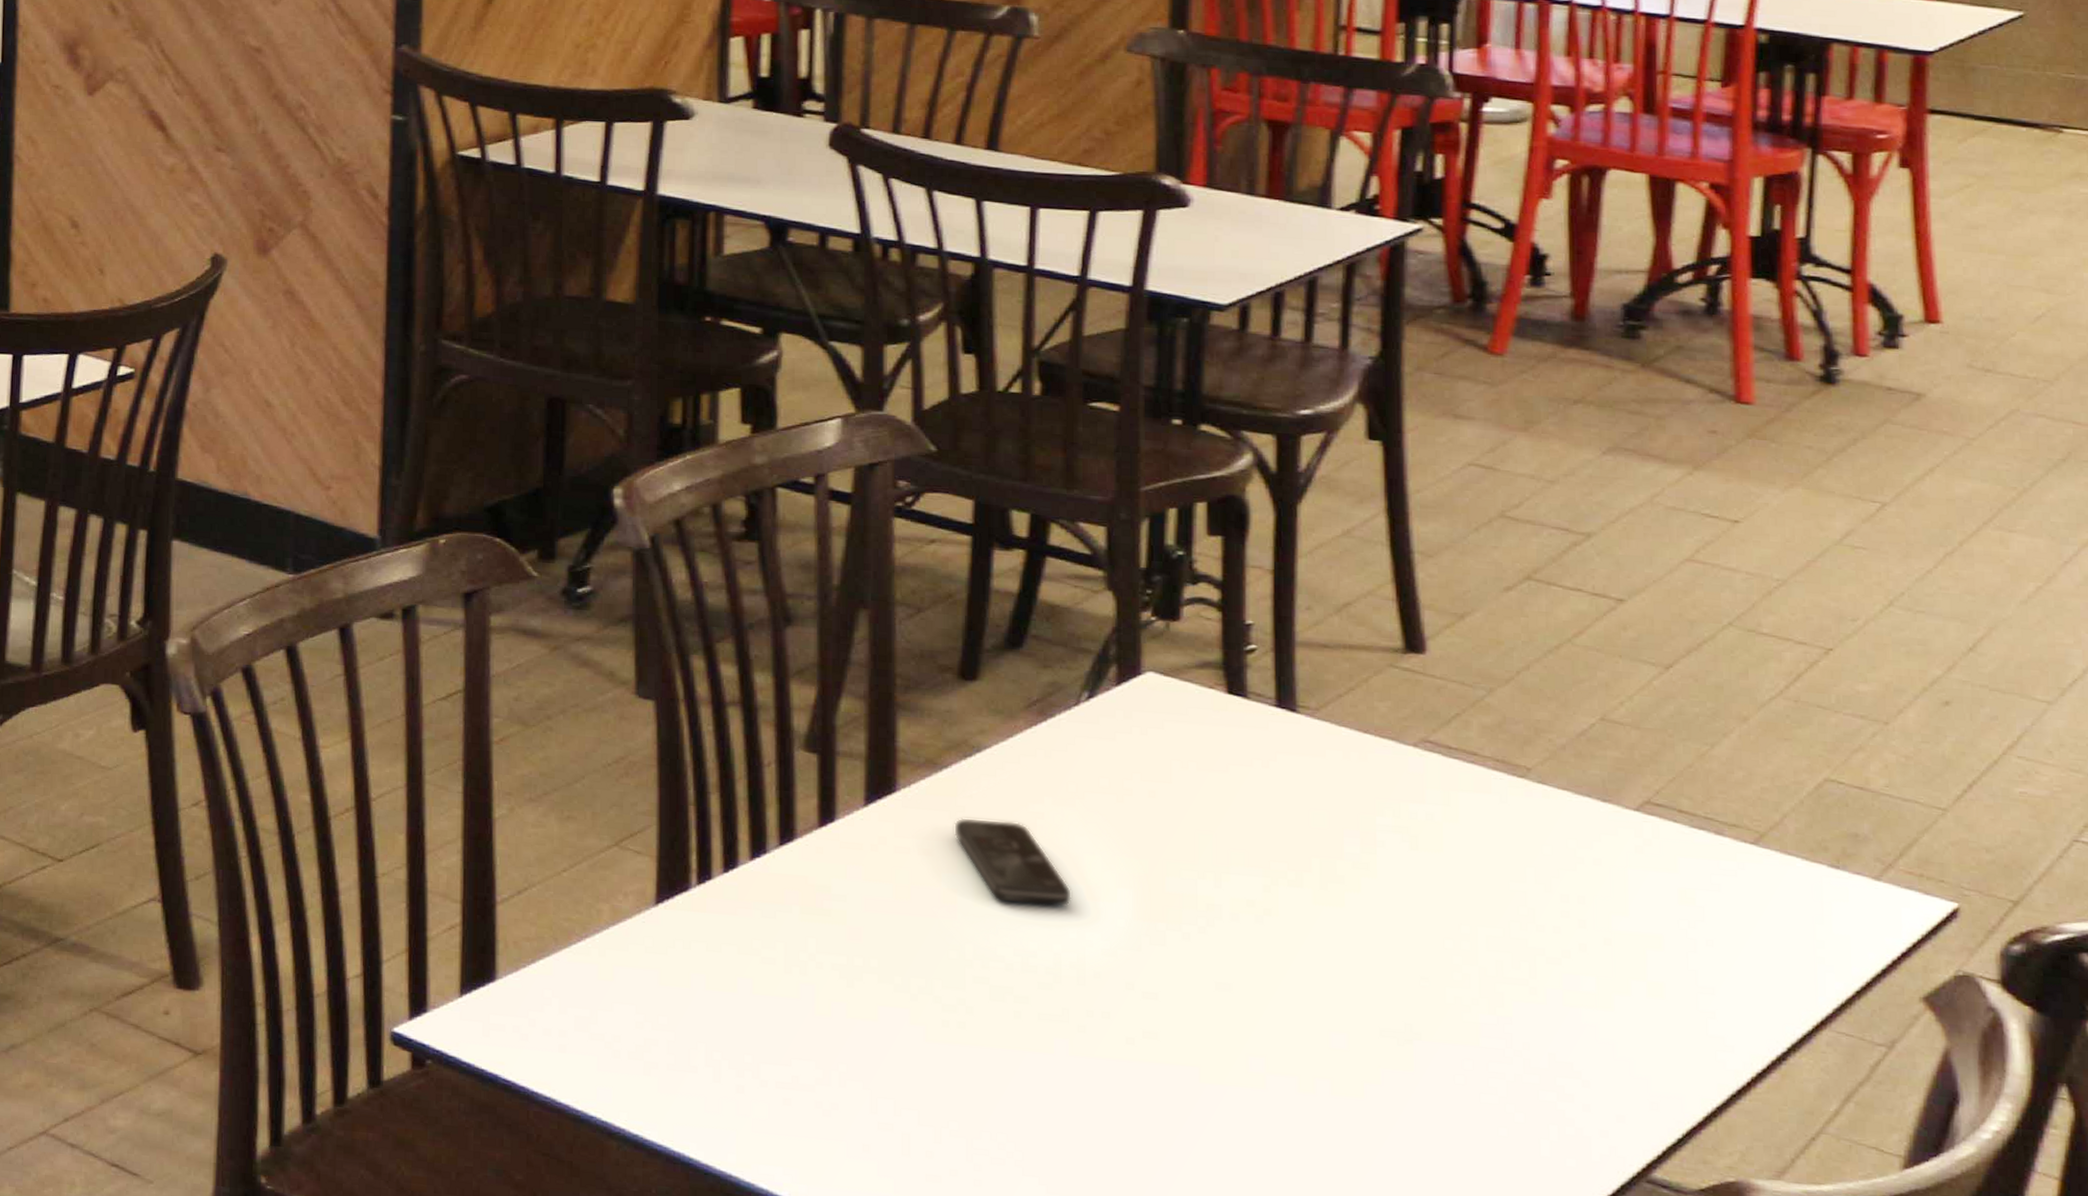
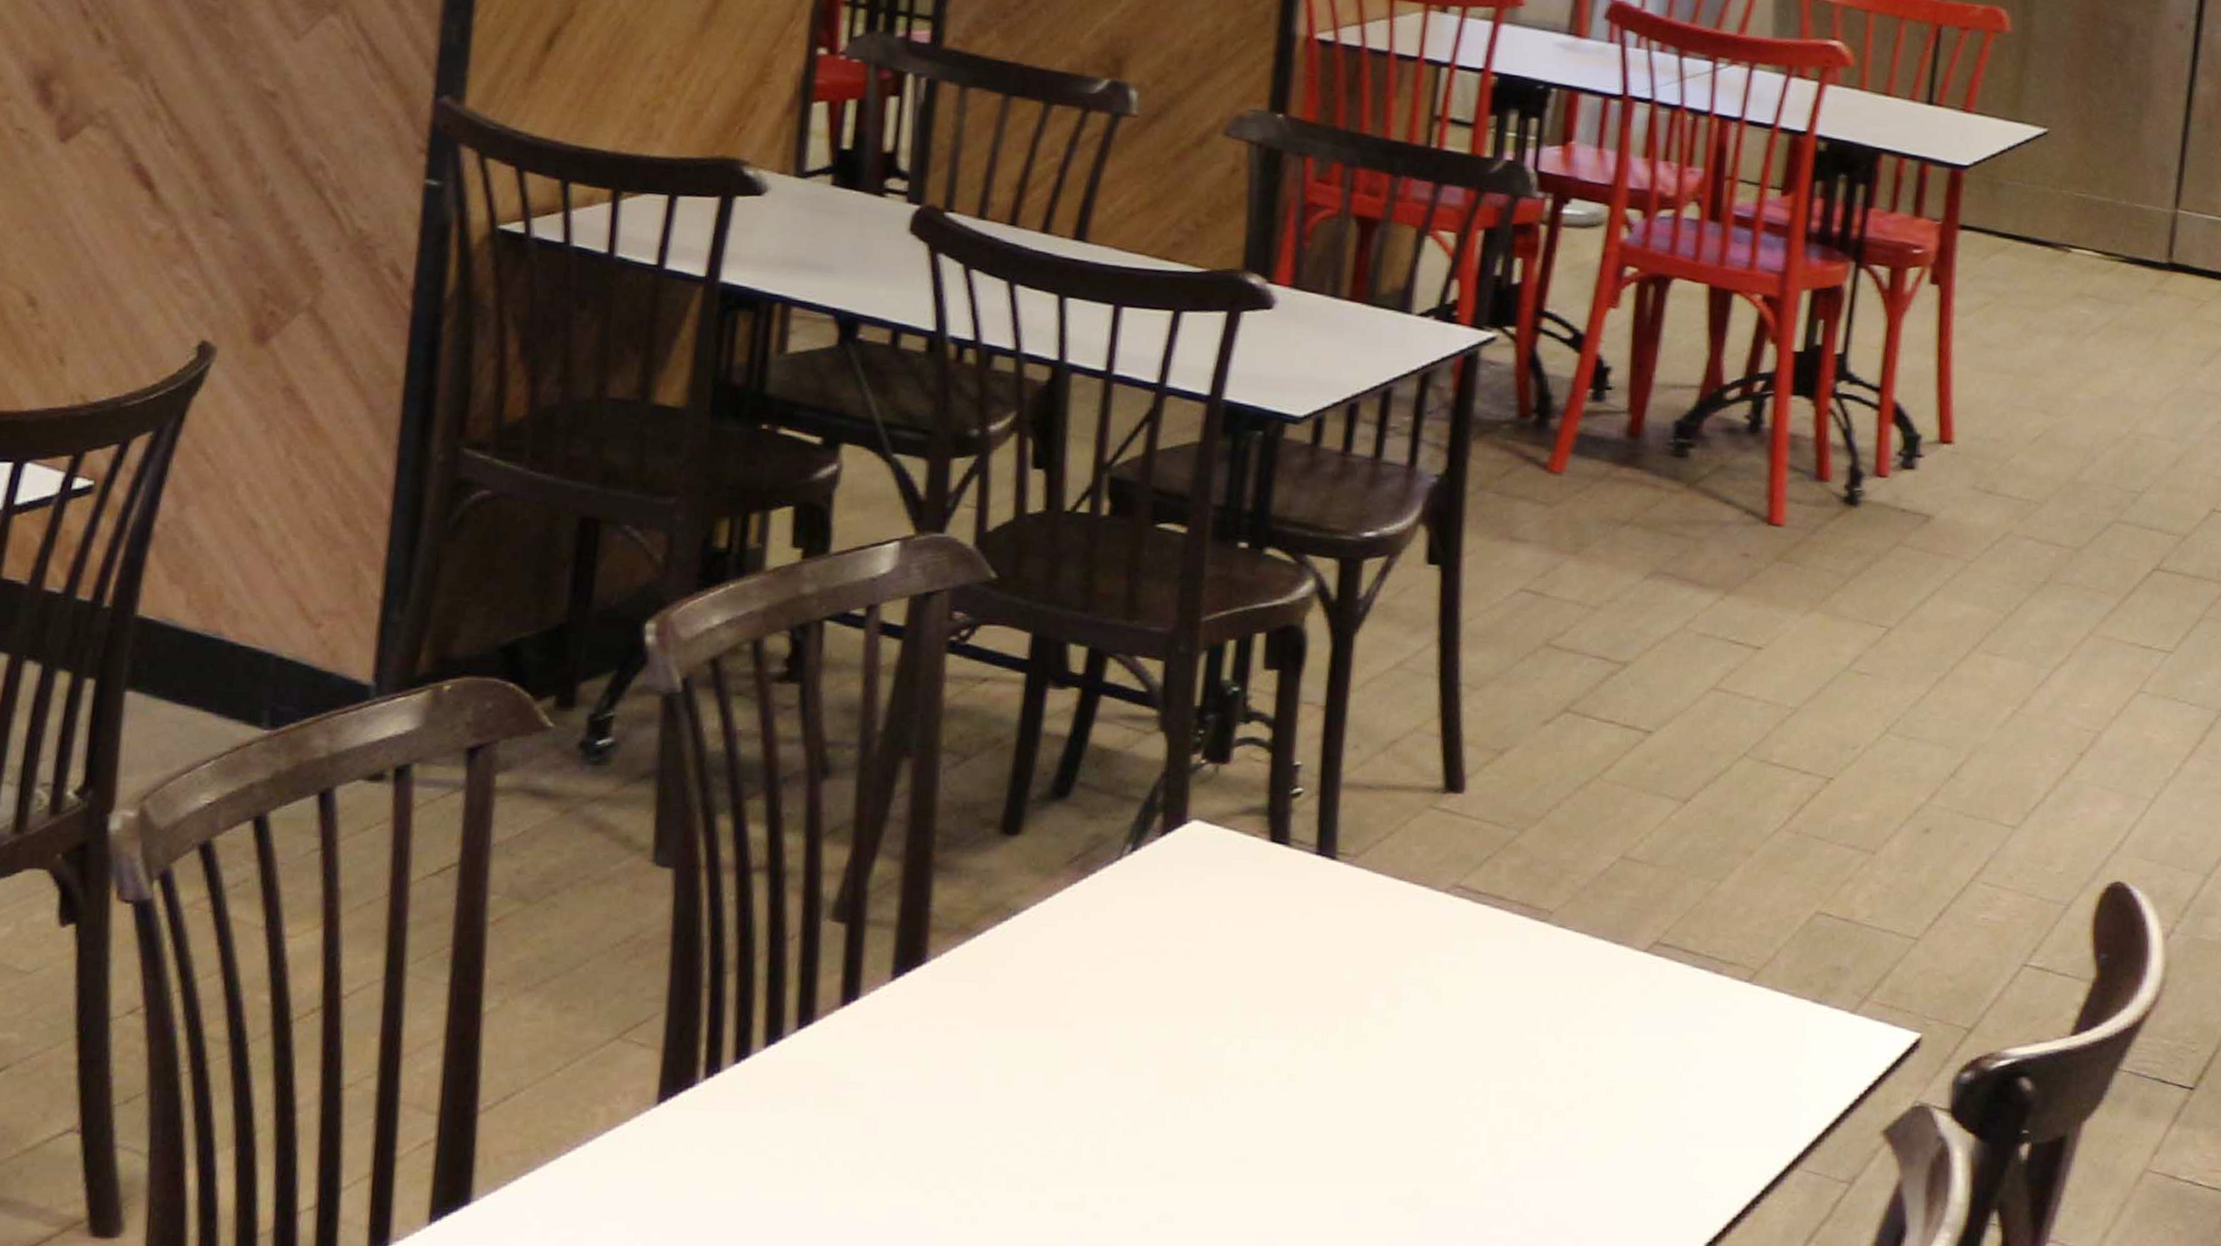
mobile phone: present [953,817,1073,907] -> none [982,988,1099,1083]

